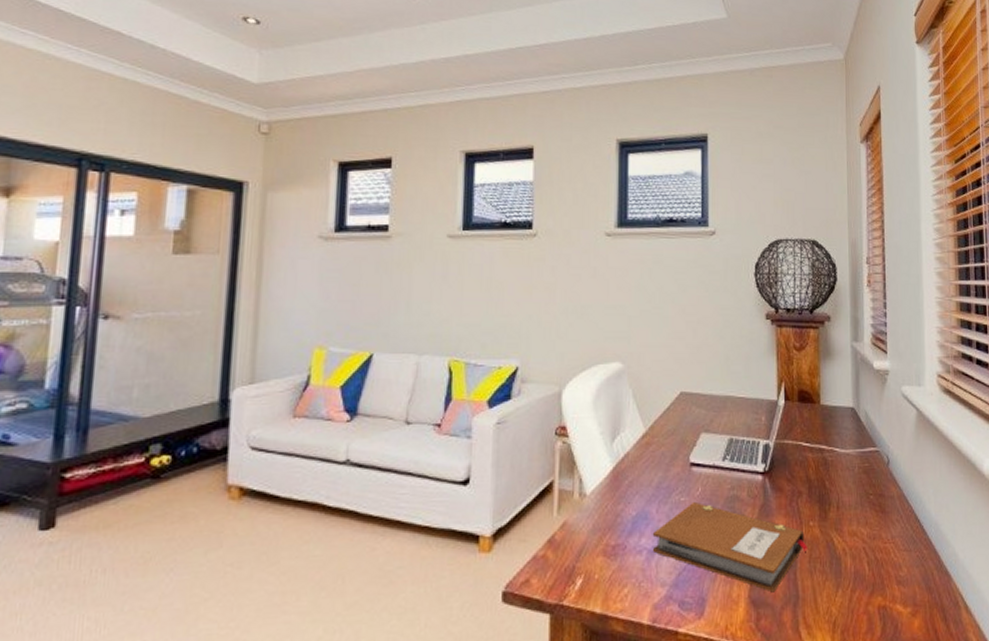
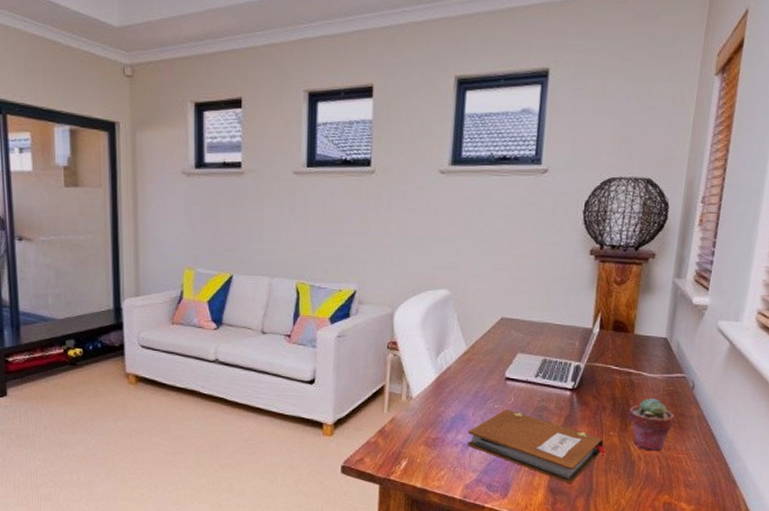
potted succulent: none [826,478,875,543] -> present [628,398,675,451]

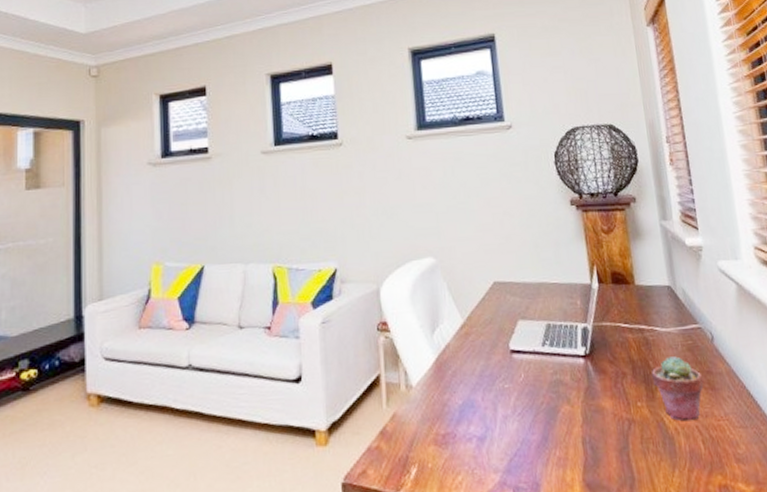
notebook: present [466,409,607,484] -> none [480,387,640,475]

